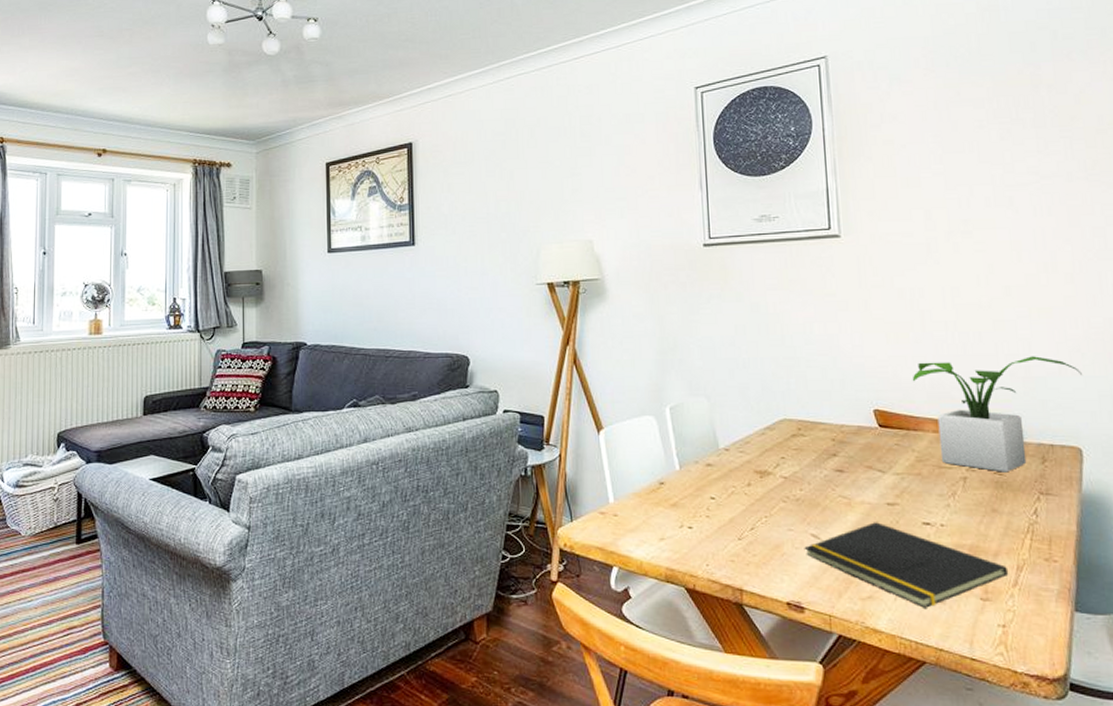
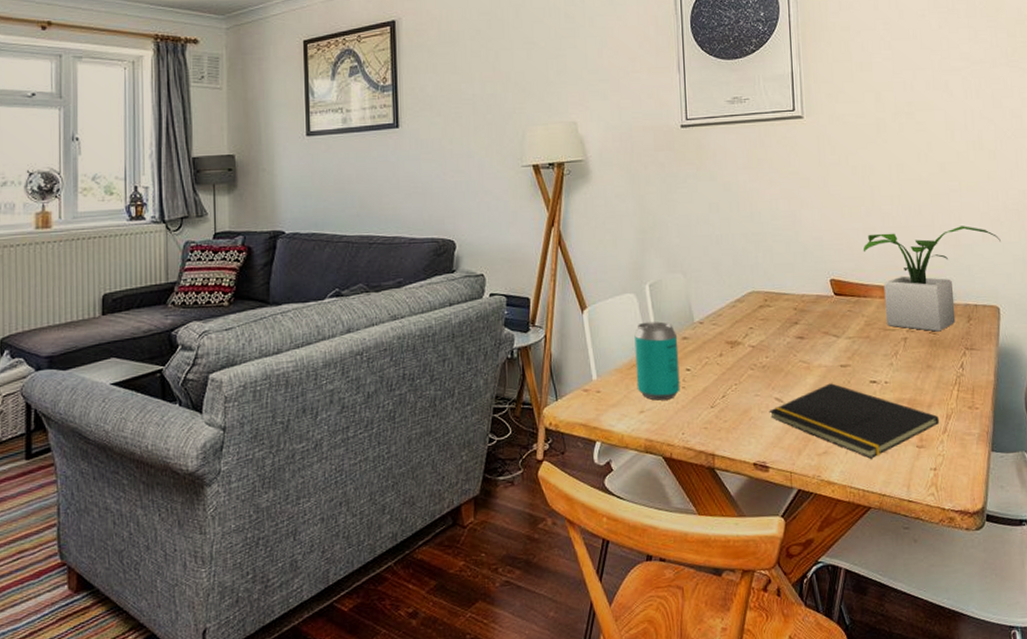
beverage can: none [654,446,704,528] -> present [634,321,680,401]

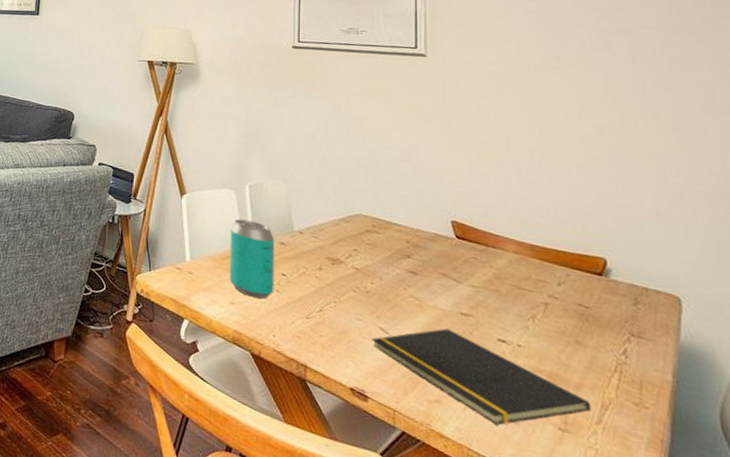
potted plant: present [863,226,1001,332] -> none [493,183,683,307]

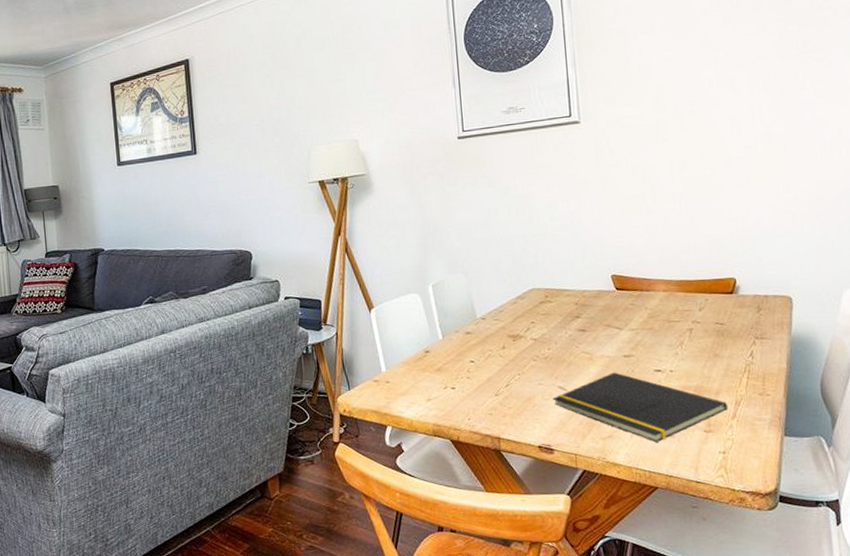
beverage can: present [229,219,275,299] -> none [419,318,465,390]

